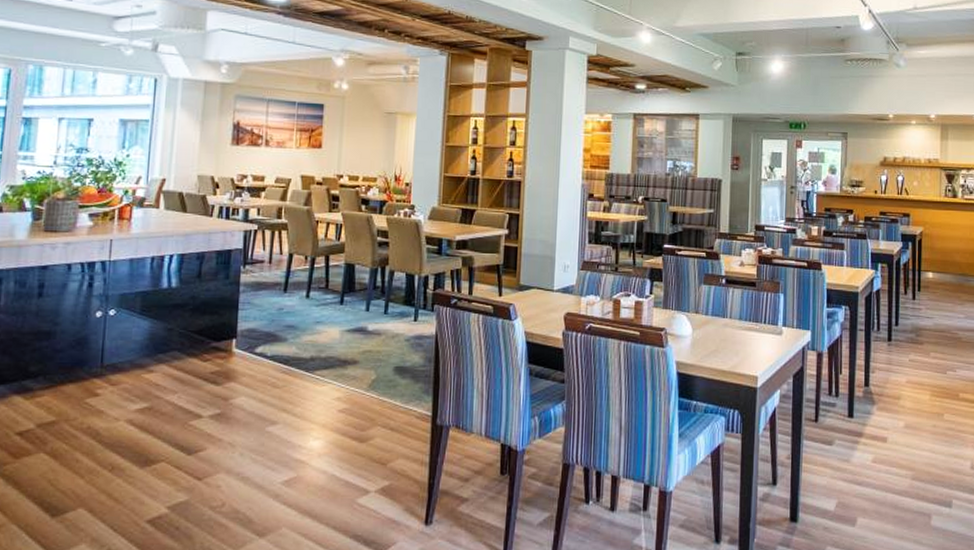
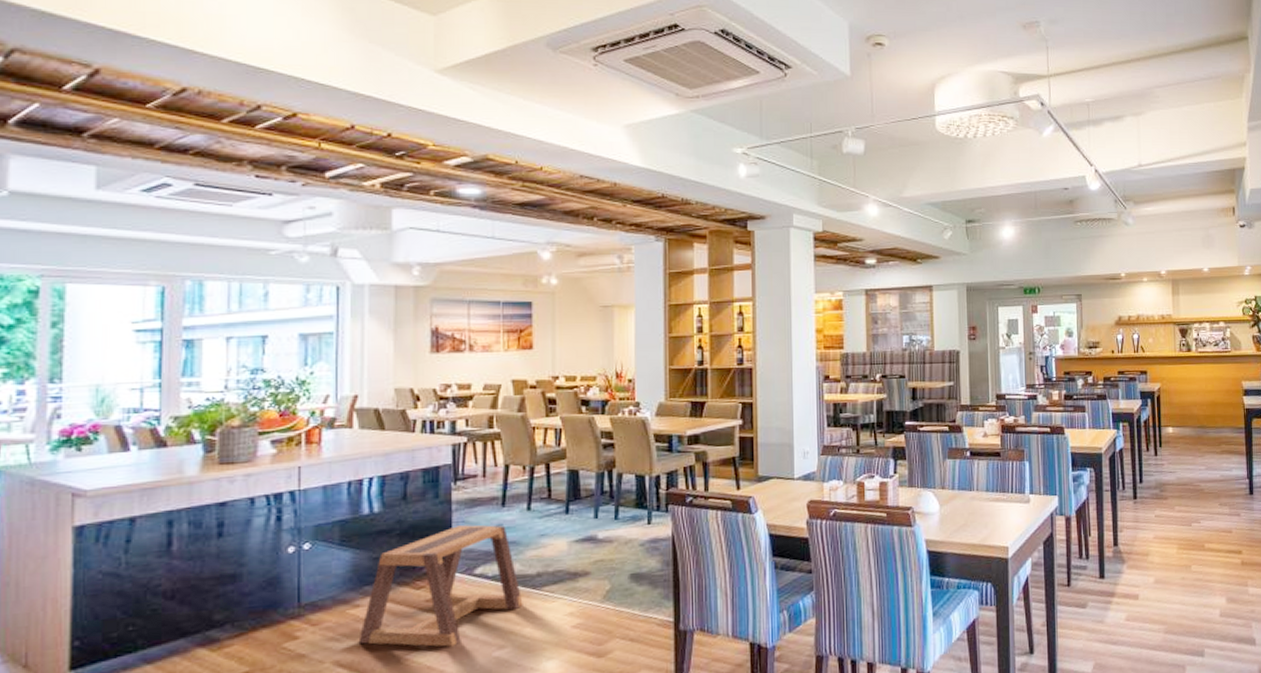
stool: none [150,306,296,417] -> present [358,524,523,647]

